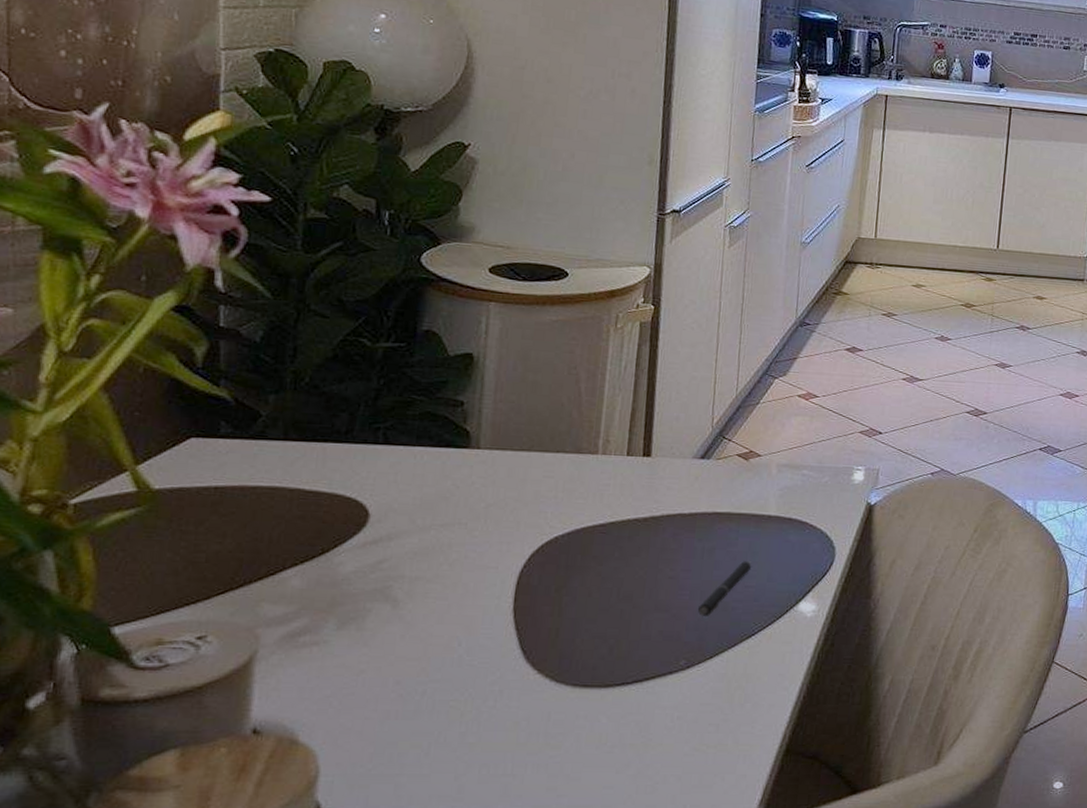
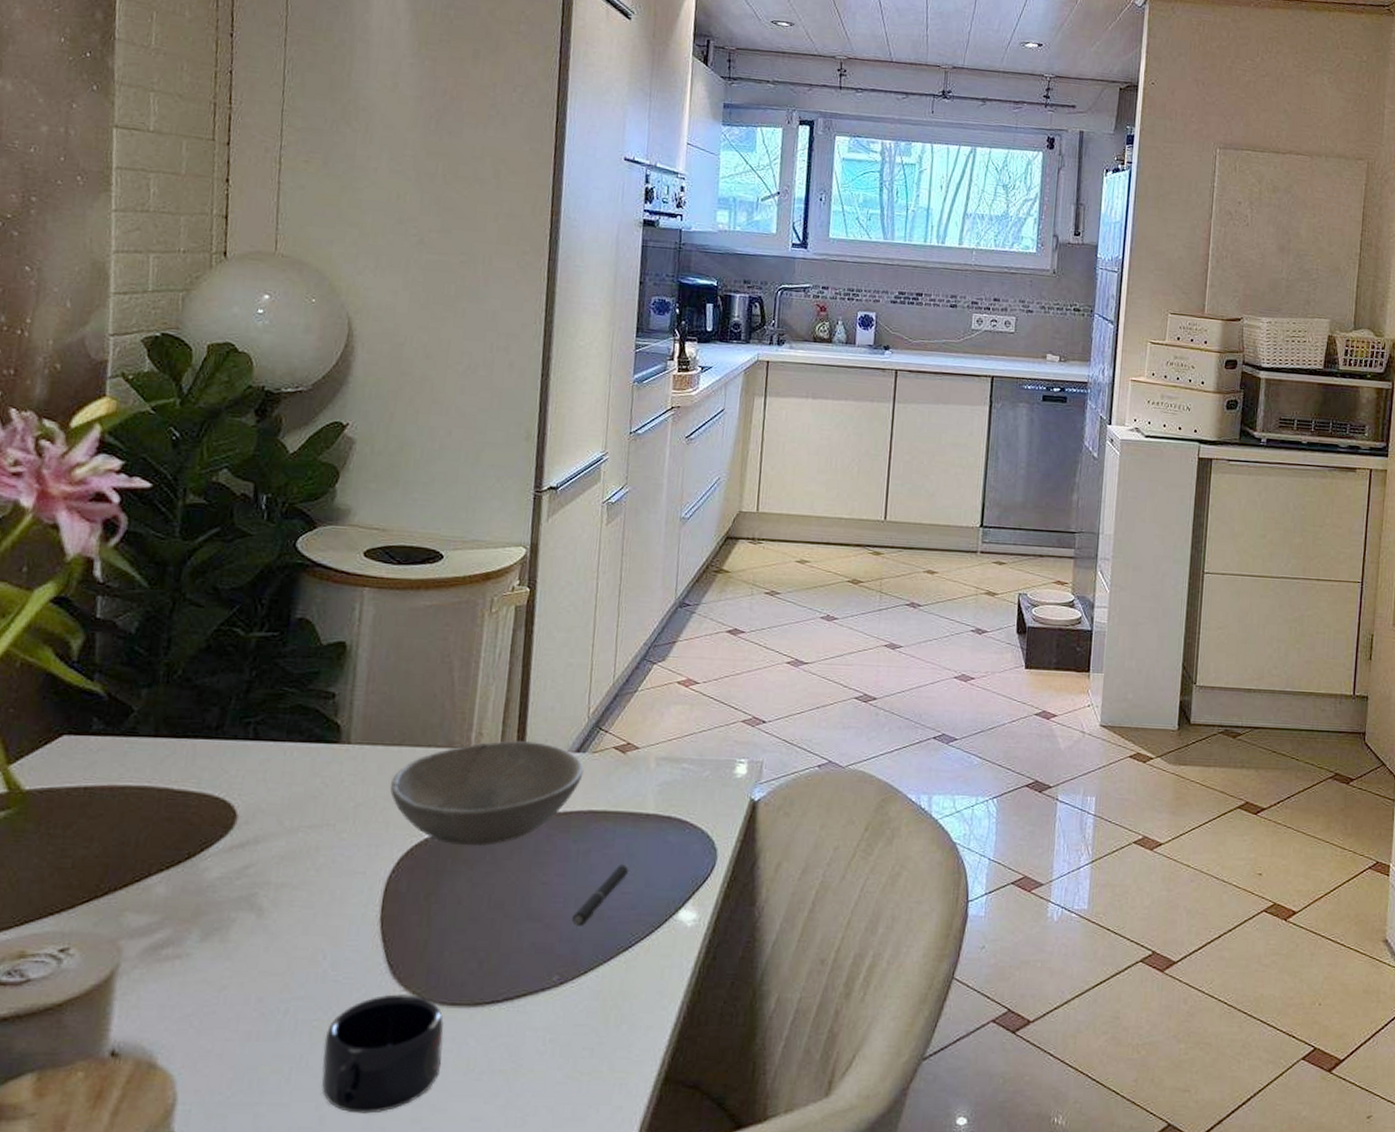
mug: none [460,677,577,783] -> present [321,994,444,1114]
soup bowl: none [520,447,708,543] -> present [390,740,584,846]

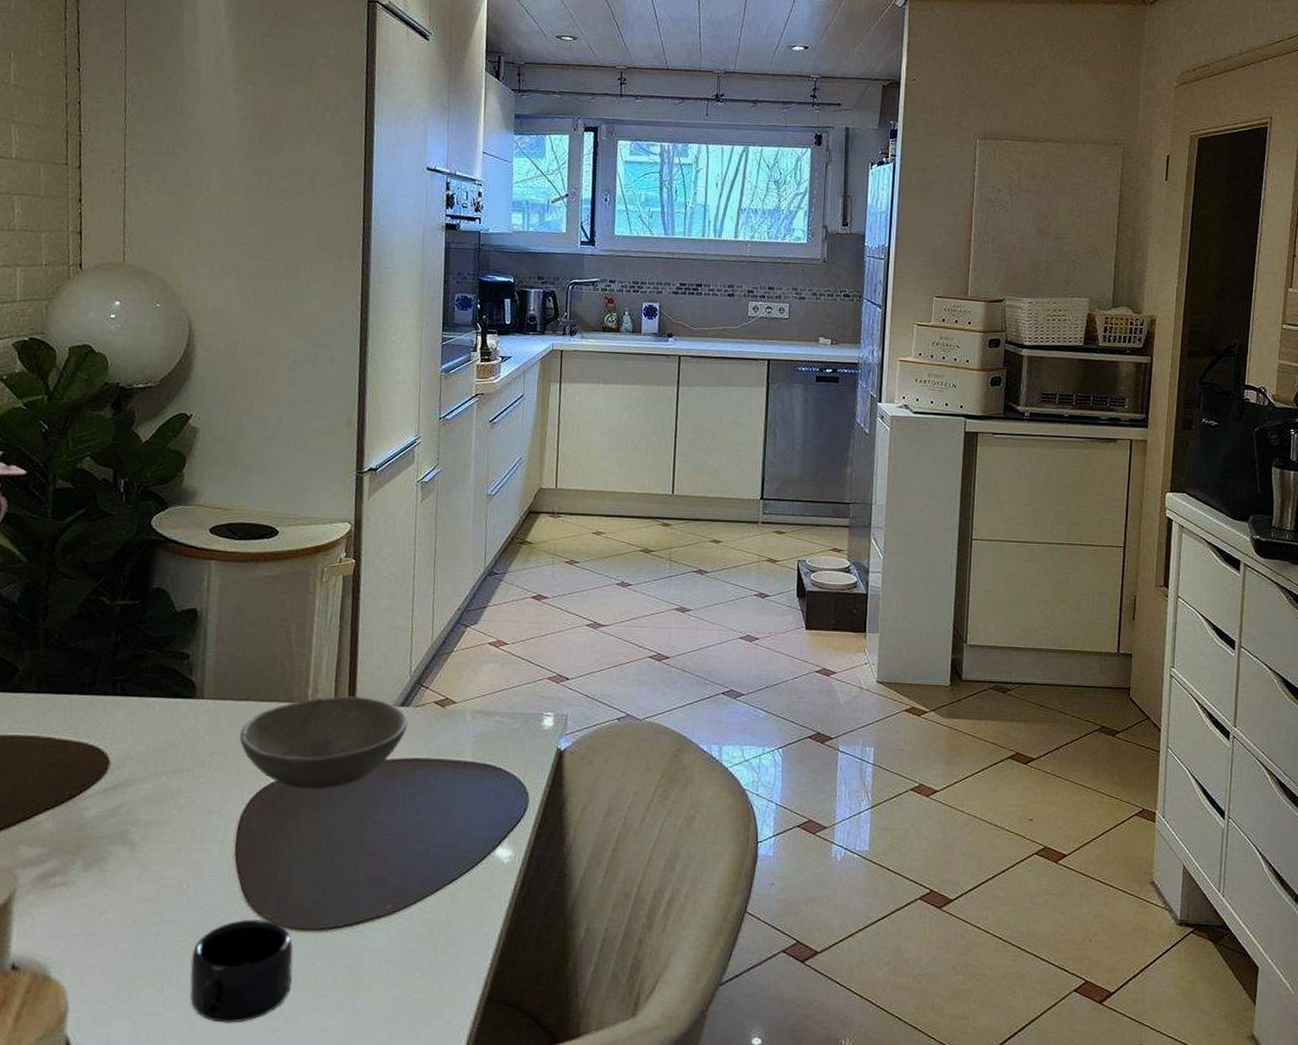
pen: present [572,864,628,928] -> none [402,807,450,863]

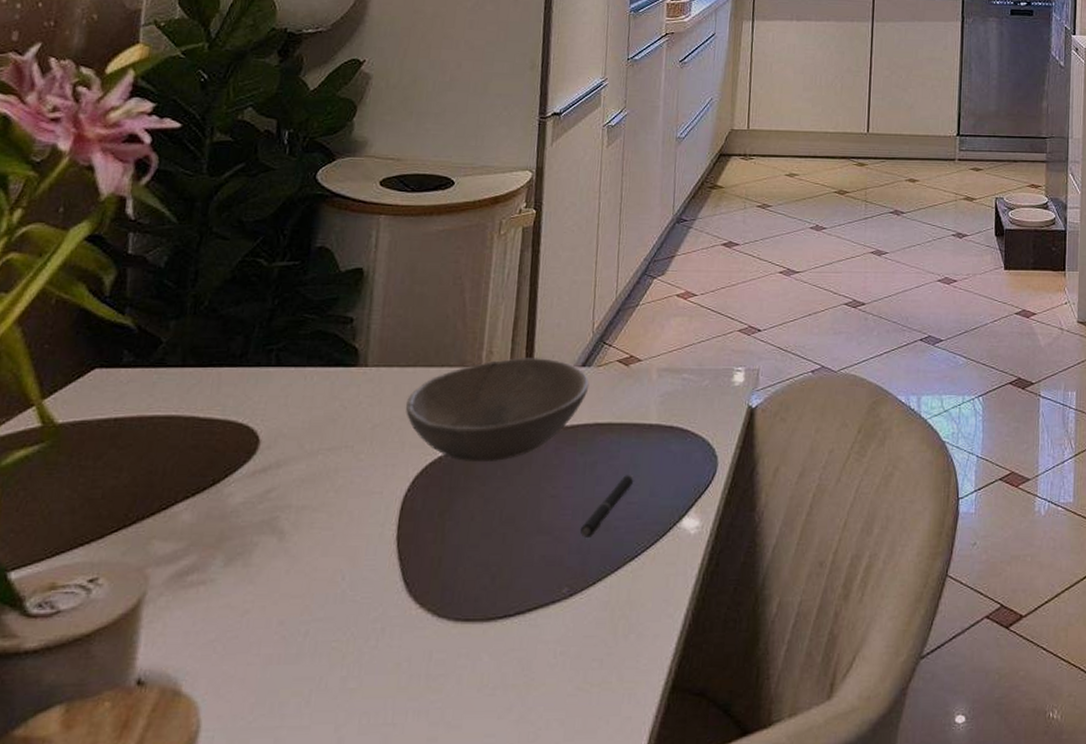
mug: present [190,919,293,1023] -> none [340,612,458,734]
pen: none [402,807,450,863] -> present [581,475,633,539]

